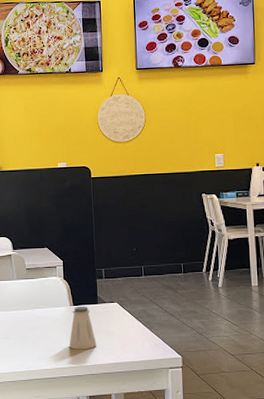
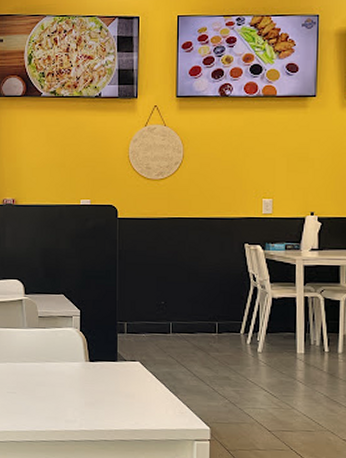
saltshaker: present [69,306,97,350] -> none [82,362,113,412]

